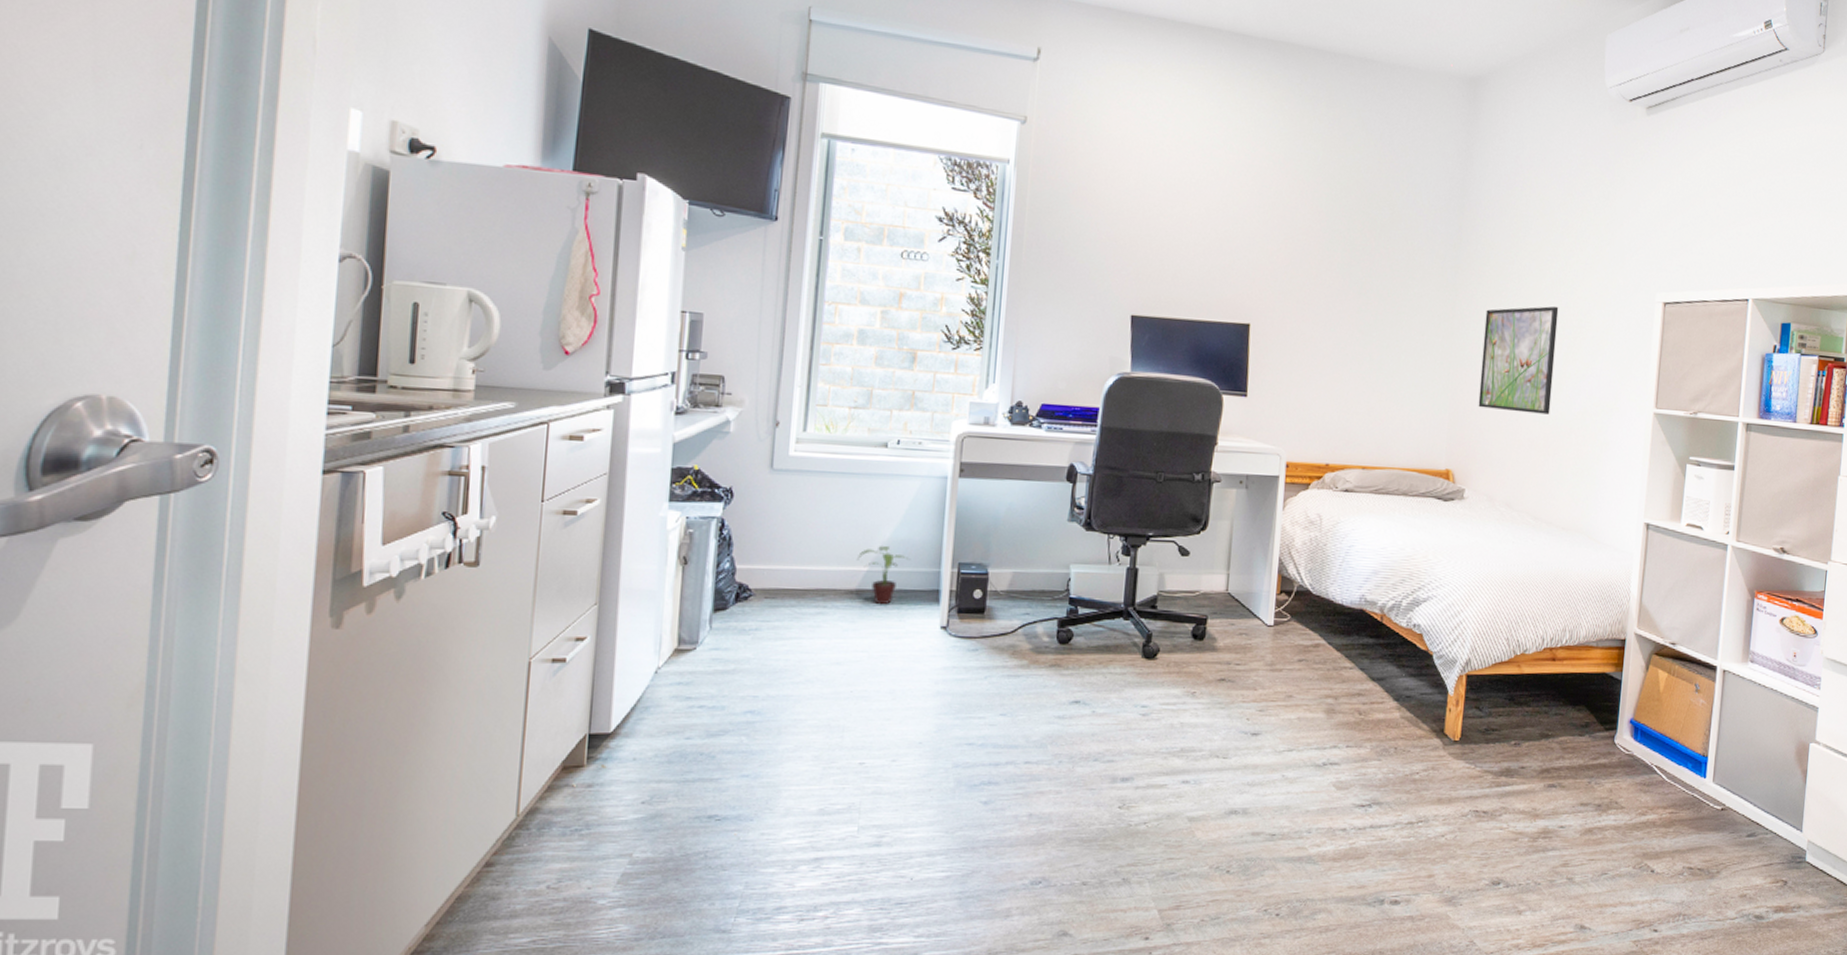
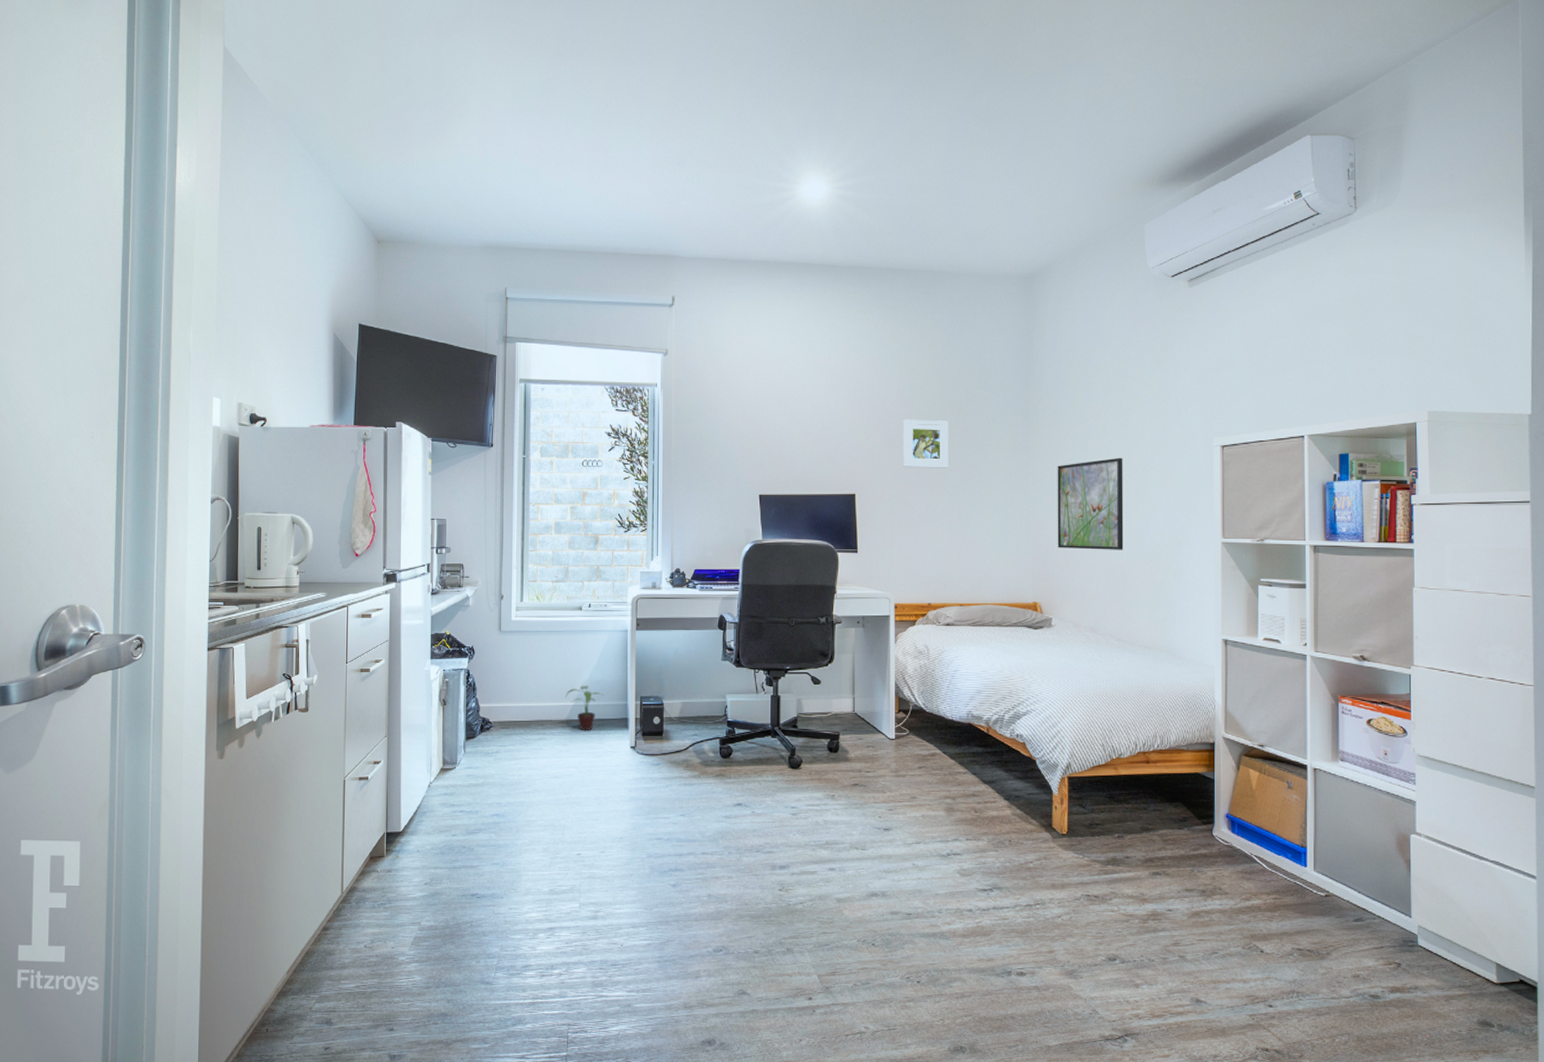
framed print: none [1309,237,1368,302] -> present [902,419,948,468]

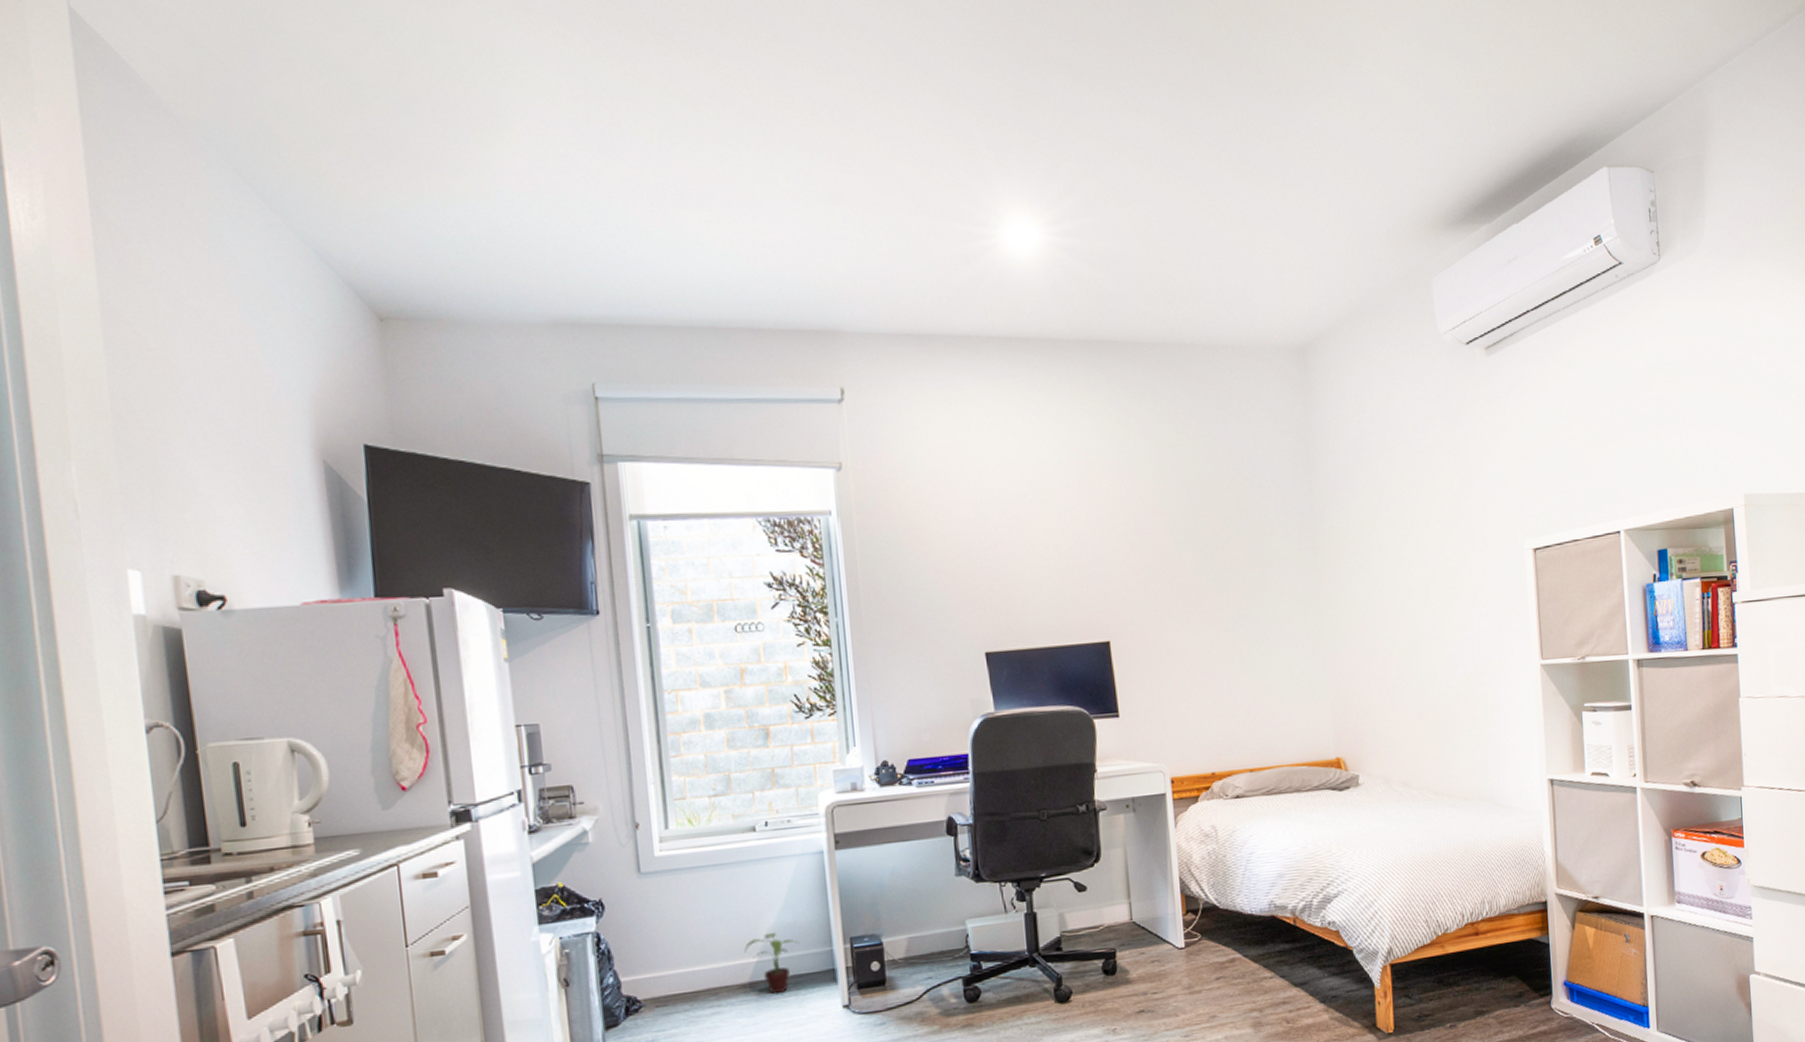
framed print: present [902,419,948,468] -> none [1161,538,1223,603]
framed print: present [1057,457,1124,550] -> none [1351,570,1434,689]

